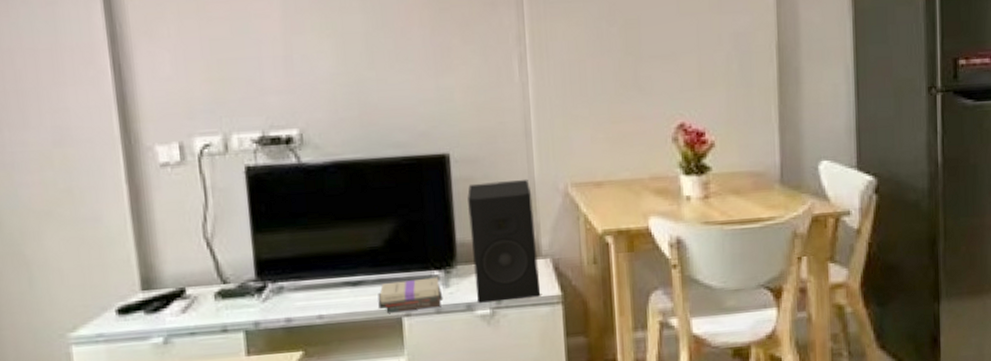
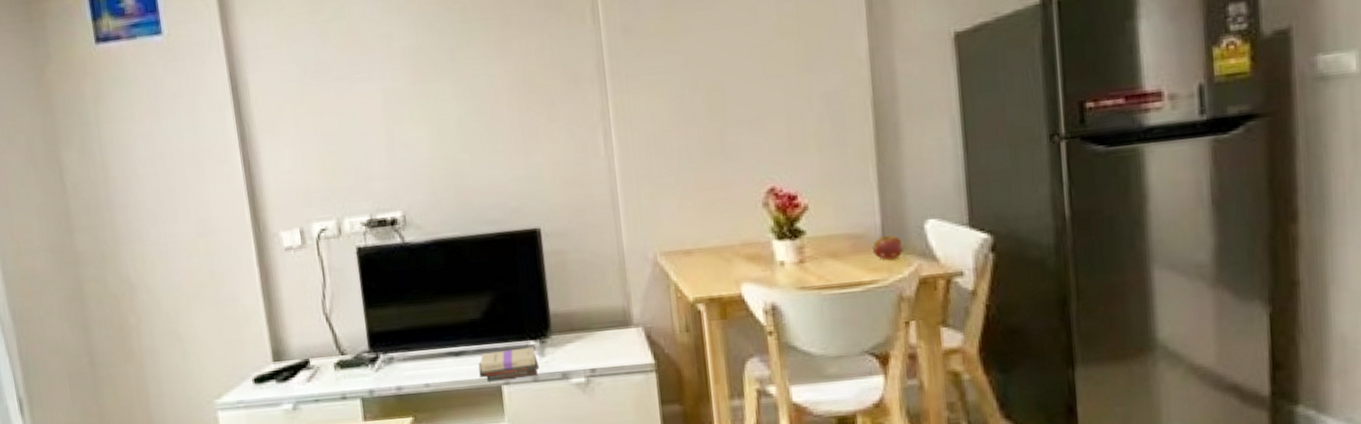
speaker: present [467,179,540,303] -> none [559,249,633,372]
fruit: none [772,174,800,199] -> present [873,234,905,261]

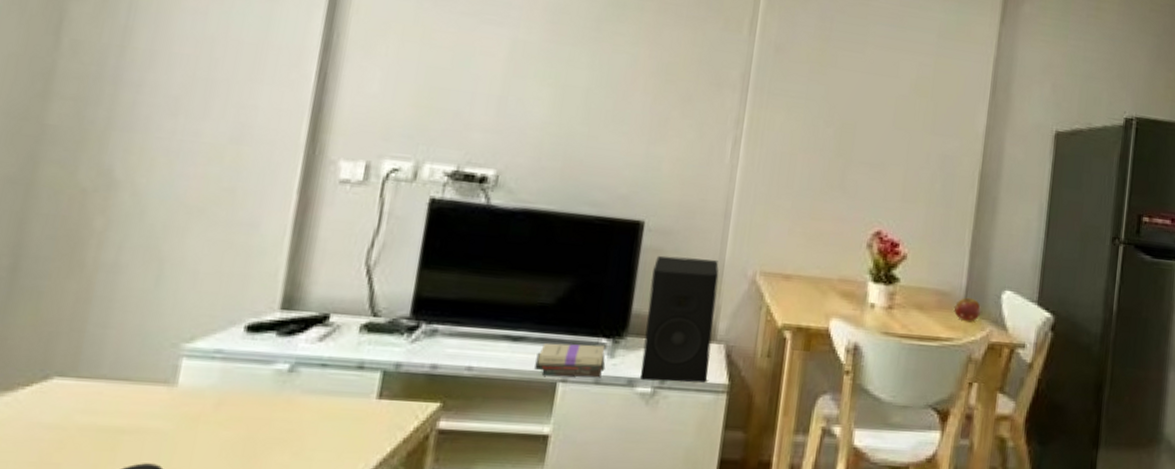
speaker: none [559,249,633,372] -> present [640,255,719,383]

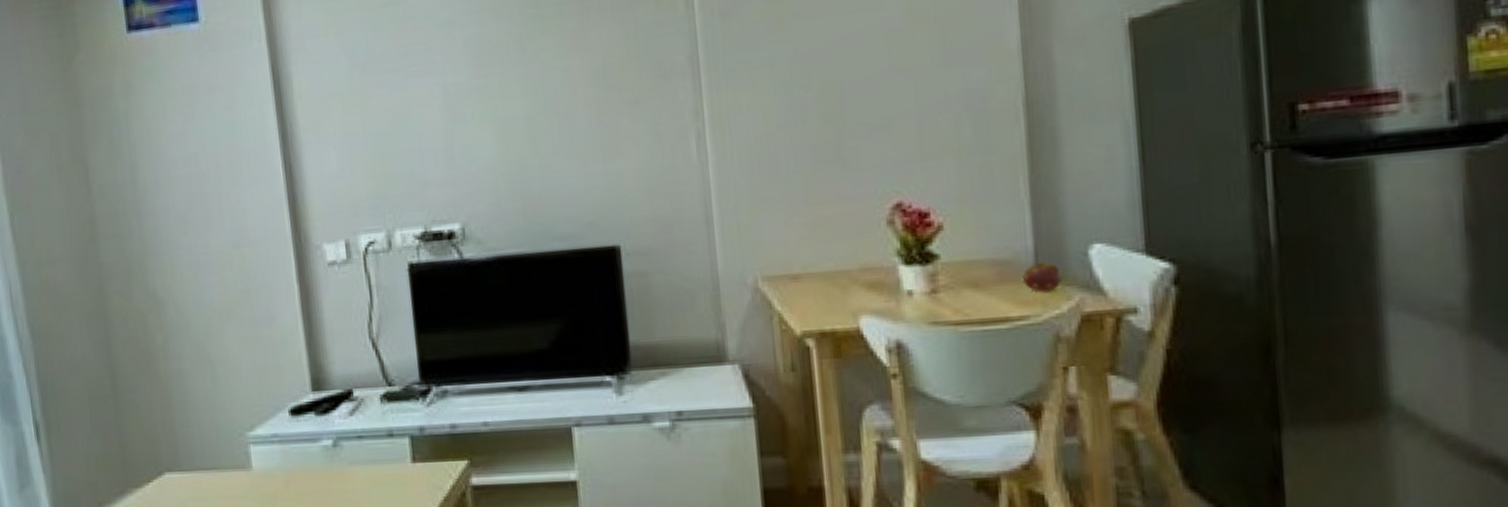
books: present [534,343,606,377] -> none [545,383,617,422]
speaker: present [640,255,719,383] -> none [641,272,727,414]

